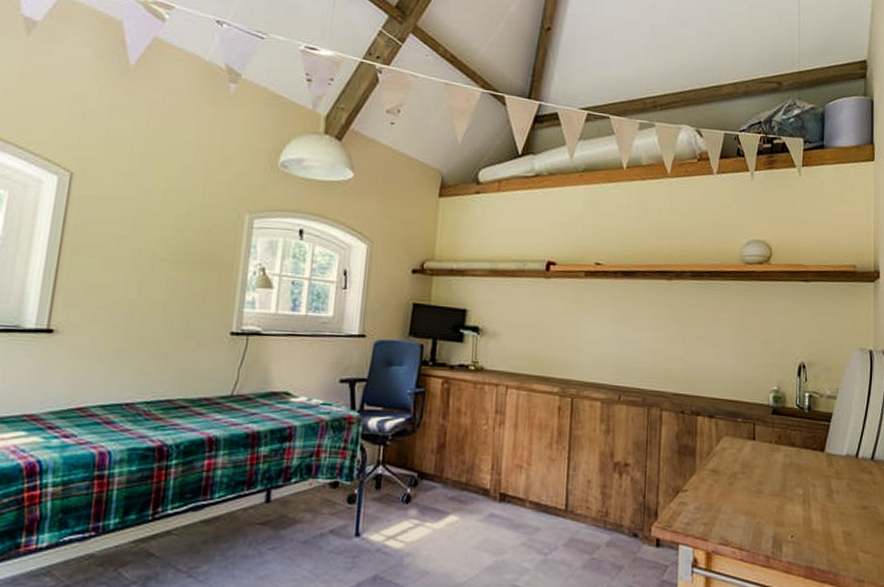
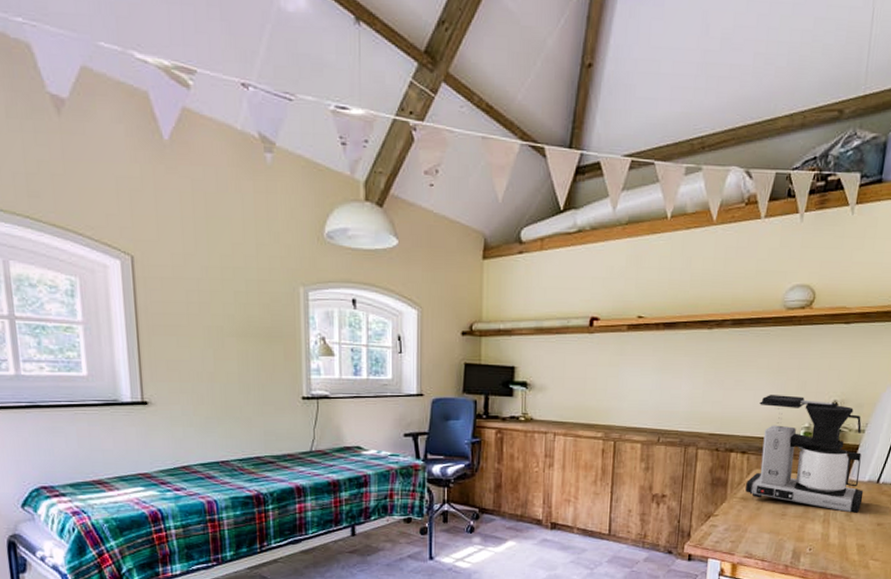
coffee maker: none [716,353,843,493] -> present [745,395,864,513]

